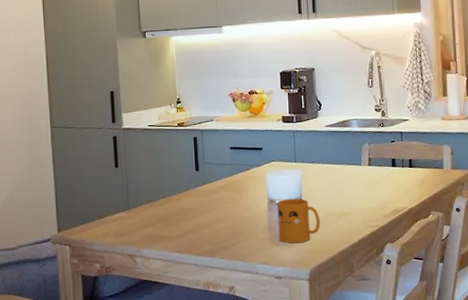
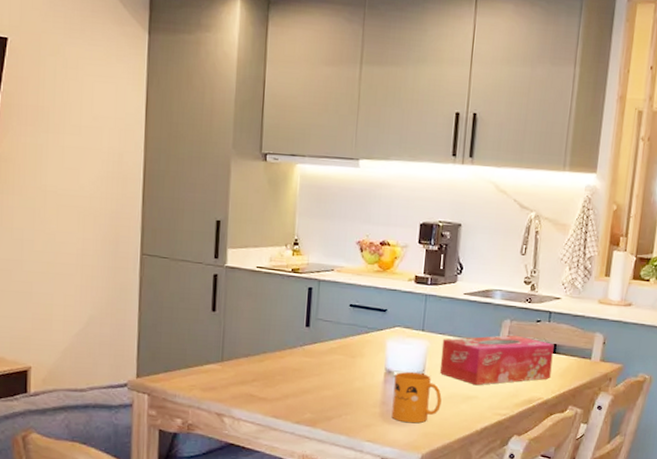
tissue box: none [313,156,411,204] -> present [439,335,554,386]

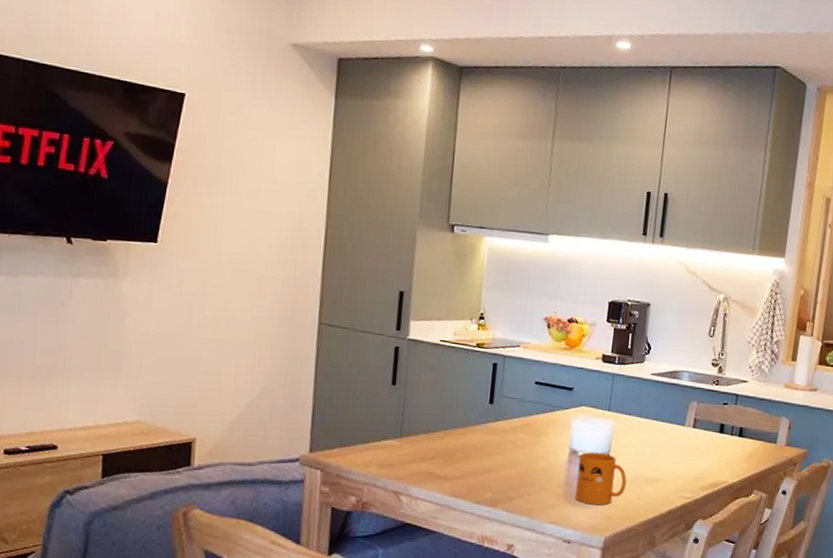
tissue box: present [439,335,554,386] -> none [625,417,741,468]

